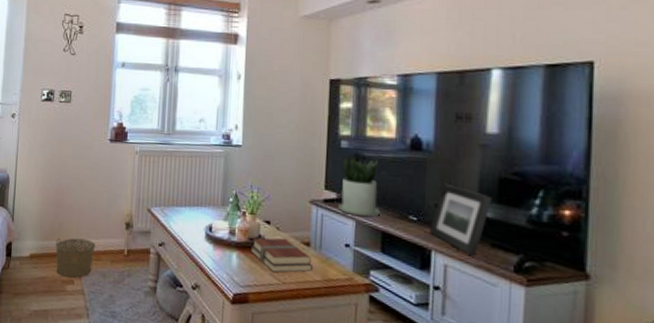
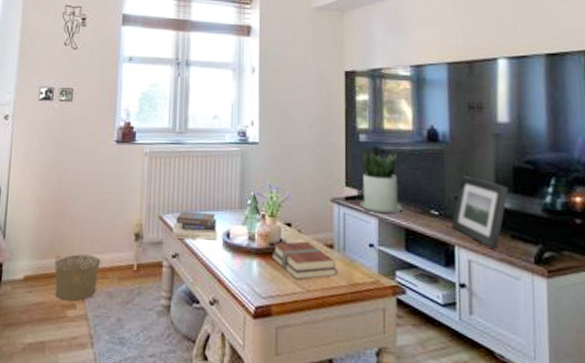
books: none [159,205,200,233] -> present [172,211,217,240]

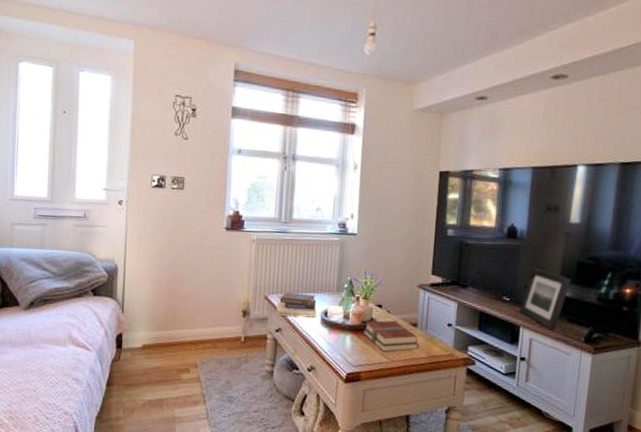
basket: present [54,254,101,301] -> none [170,327,212,366]
planter: present [360,149,403,214] -> none [443,243,480,299]

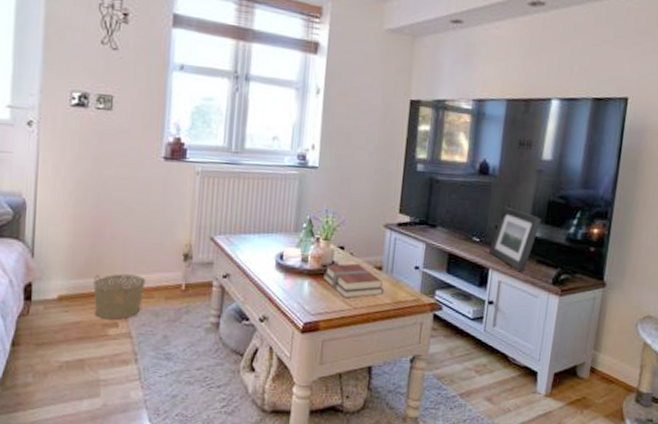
basket: none [170,327,212,366] -> present [93,273,146,320]
books: present [276,292,316,318] -> none [223,232,271,262]

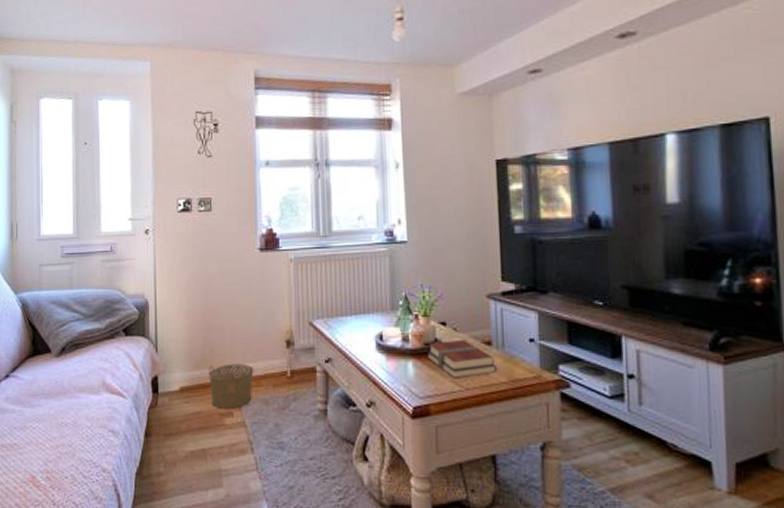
picture frame: present [488,206,542,272] -> none [616,262,680,337]

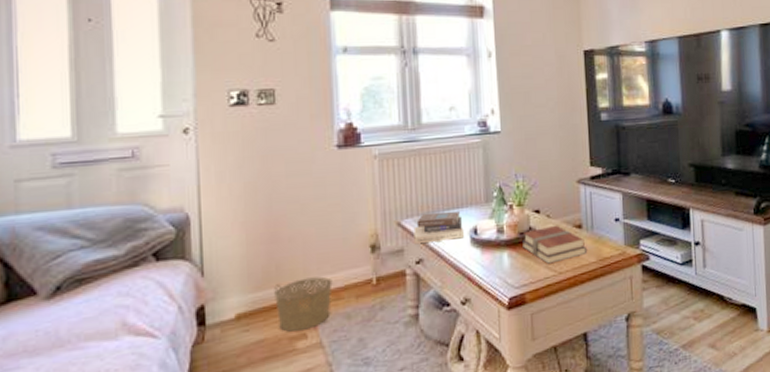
books: none [323,316,370,344] -> present [413,211,464,245]

